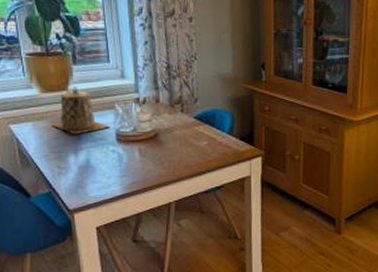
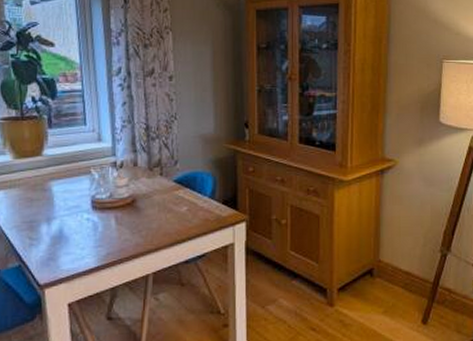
teapot: present [51,86,111,135] -> none [24,151,86,203]

